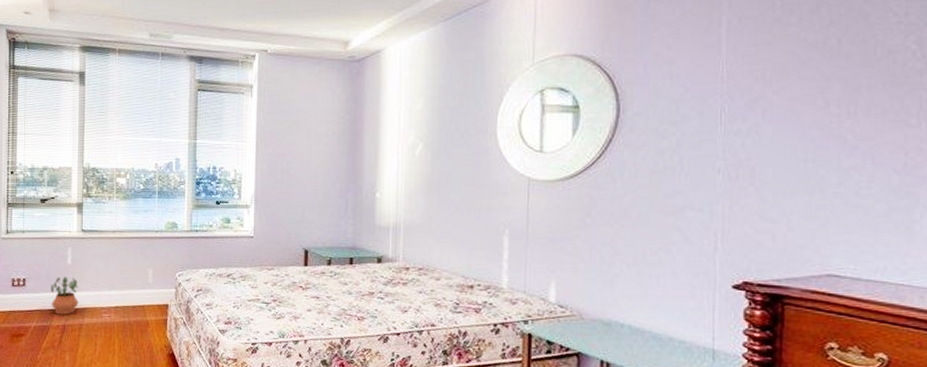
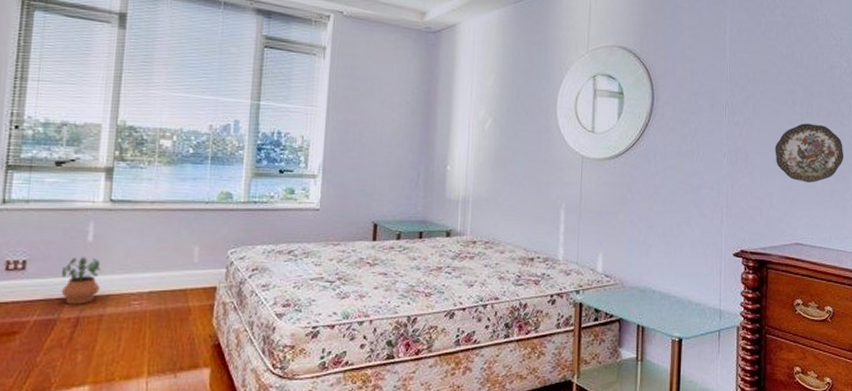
decorative plate: none [795,126,910,200] -> present [775,123,844,183]

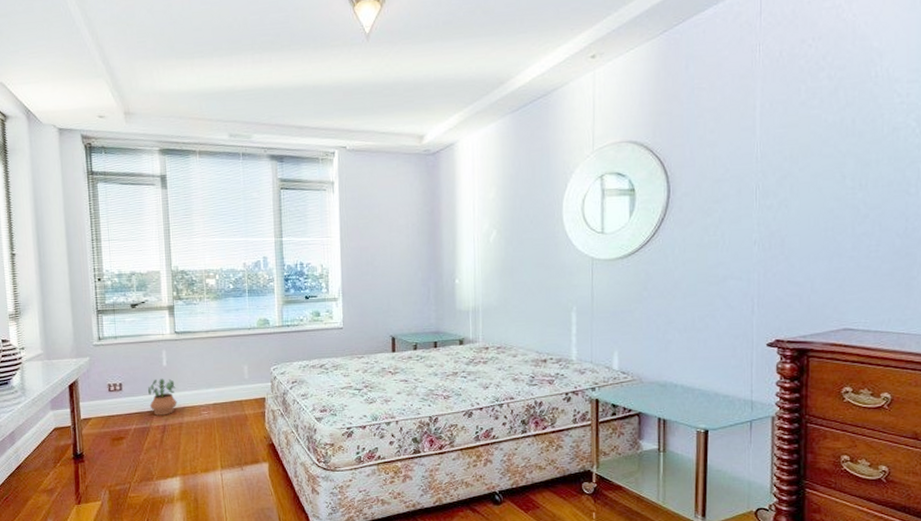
decorative plate: present [775,123,844,183] -> none [818,197,910,263]

